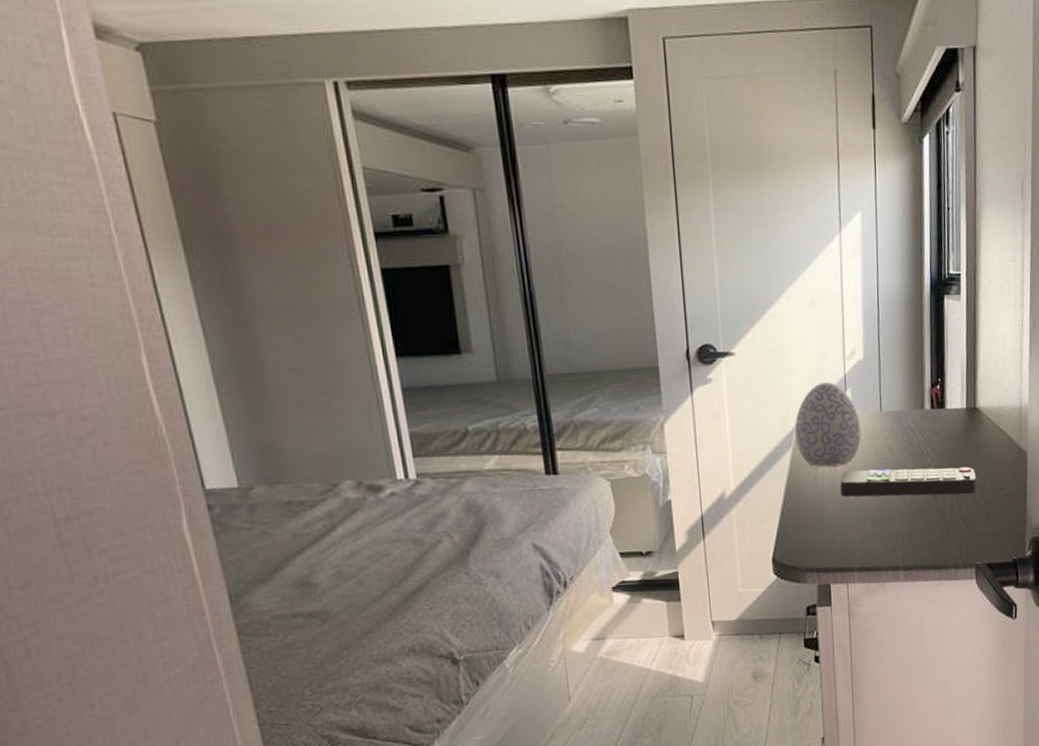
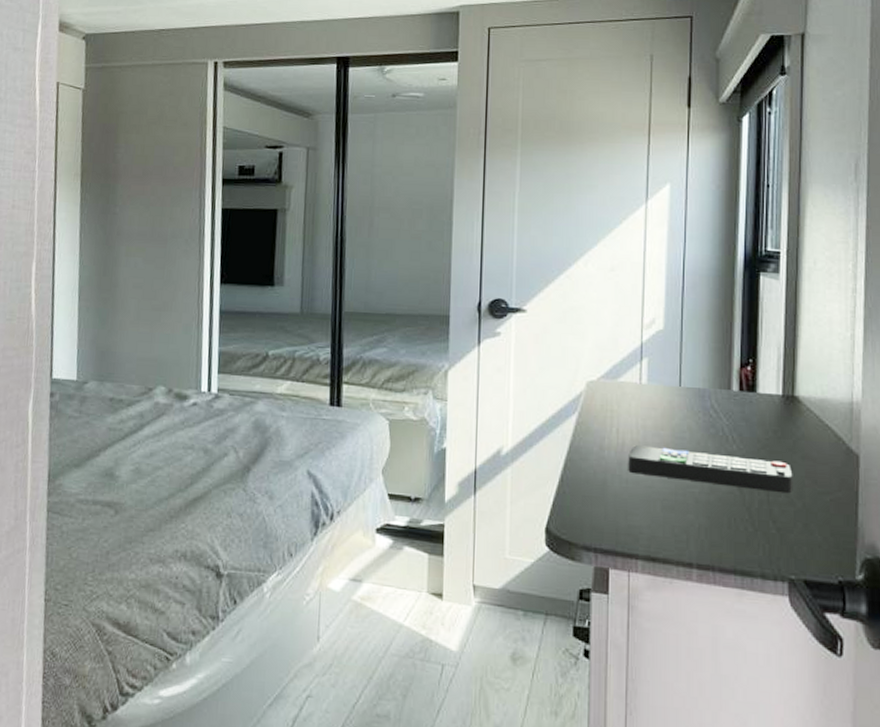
decorative egg: present [794,382,862,467] -> none [582,349,656,439]

